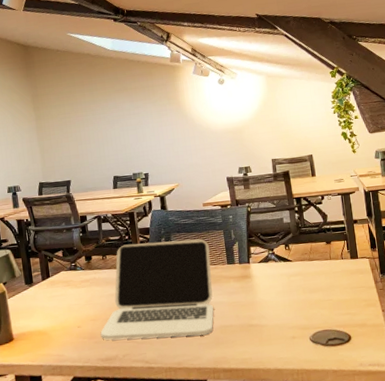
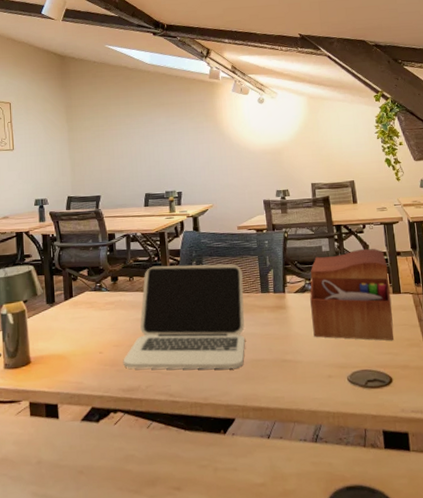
sewing box: none [272,218,352,303] -> present [309,248,394,341]

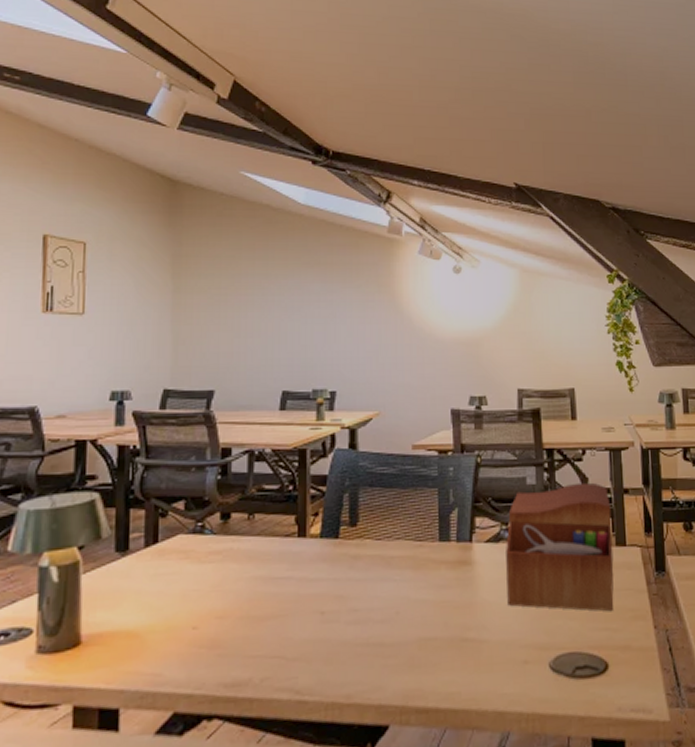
laptop: present [123,264,245,369] -> none [228,498,415,653]

